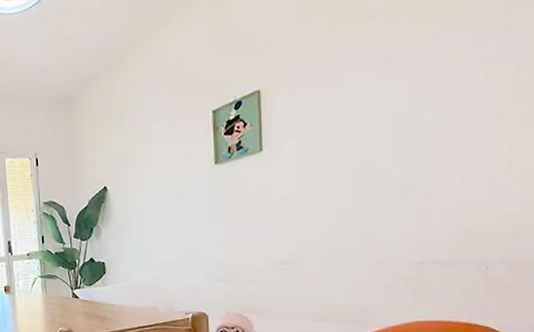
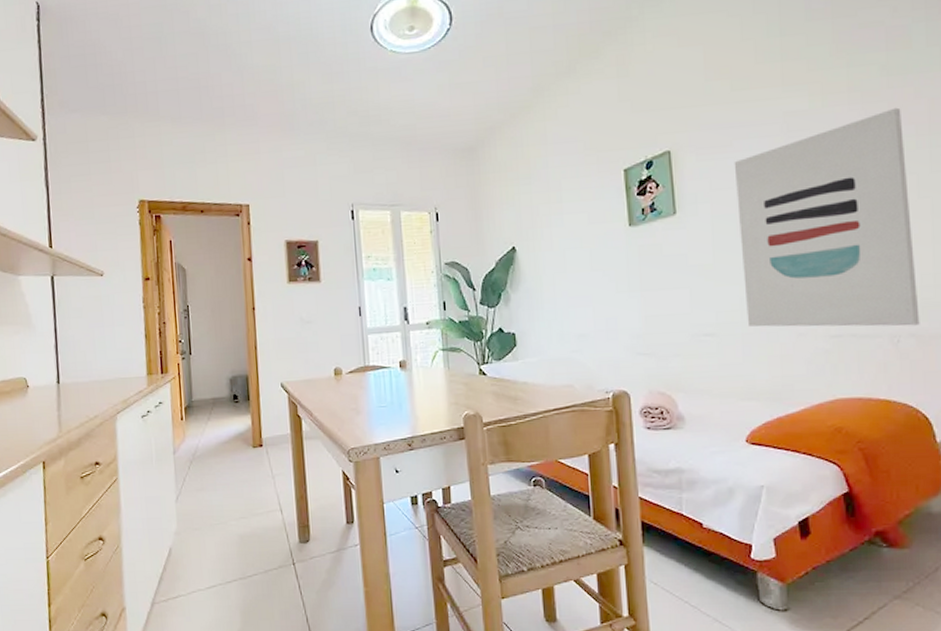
wall art: none [325,30,519,255] -> present [734,107,920,327]

